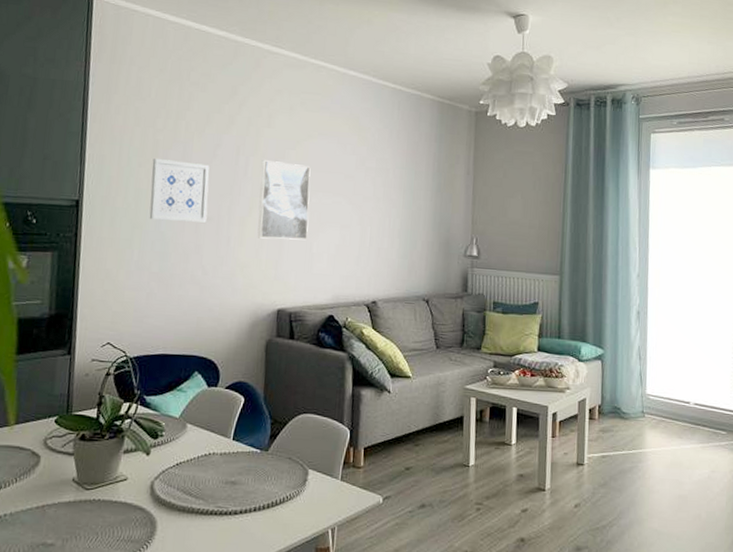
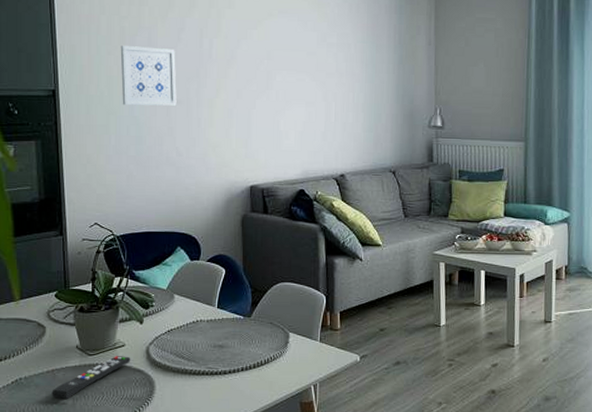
remote control: none [39,491,133,539] -> present [52,356,131,399]
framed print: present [257,160,311,241] -> none [224,42,275,119]

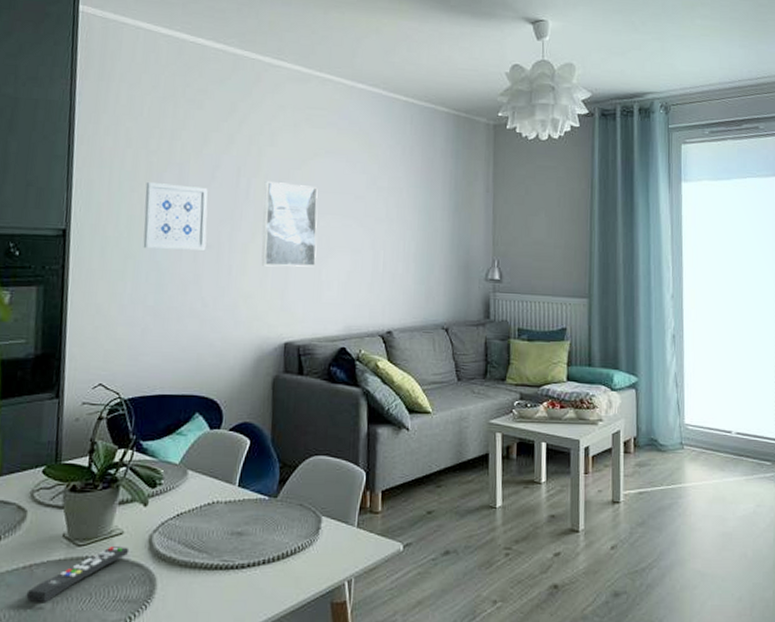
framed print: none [224,42,275,119] -> present [261,182,318,267]

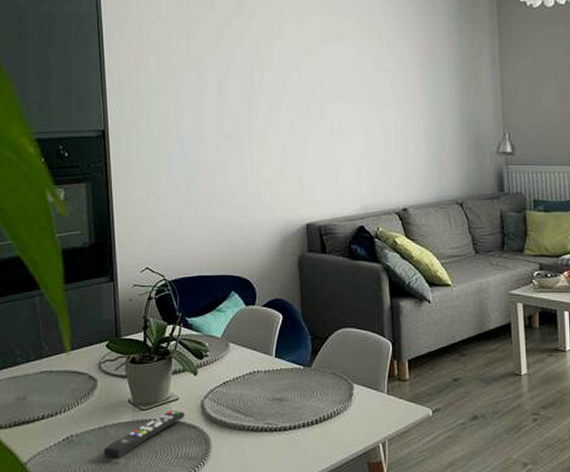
wall art: present [143,182,208,251] -> none [169,81,228,143]
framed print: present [261,182,318,267] -> none [276,72,330,153]

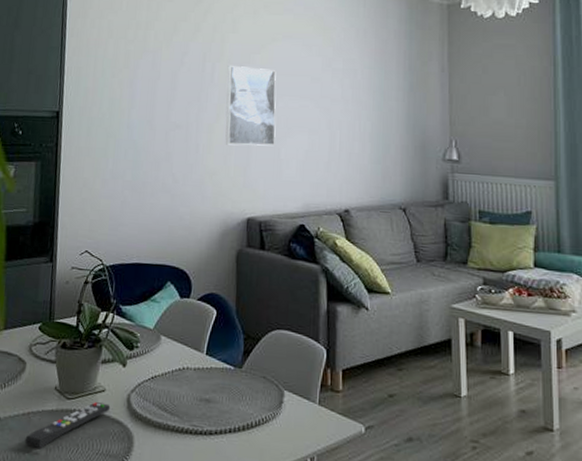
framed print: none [276,72,330,153] -> present [225,66,276,146]

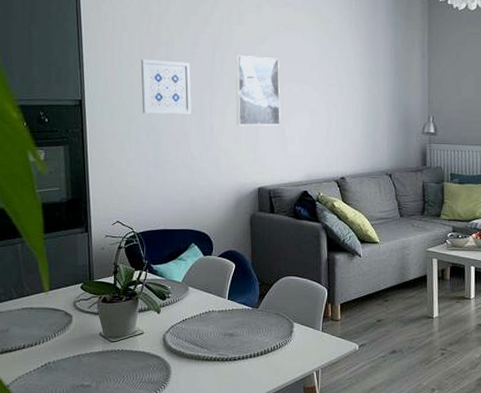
remote control: present [25,402,111,448] -> none [77,343,149,382]
wall art: none [122,69,178,130] -> present [140,60,192,114]

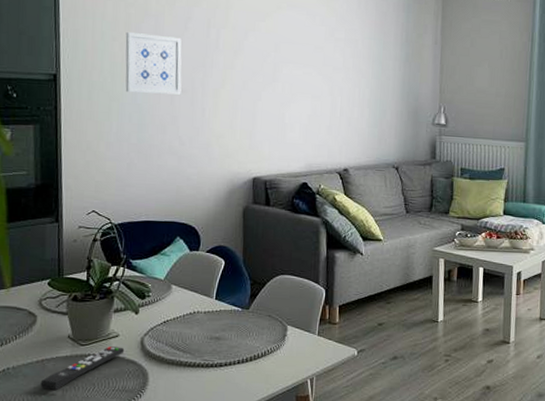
remote control: none [77,343,149,382] -> present [40,346,125,390]
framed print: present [235,55,281,126] -> none [231,32,281,111]

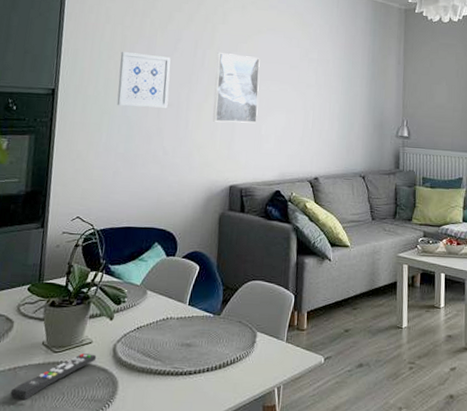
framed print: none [231,32,281,111] -> present [212,53,260,124]

